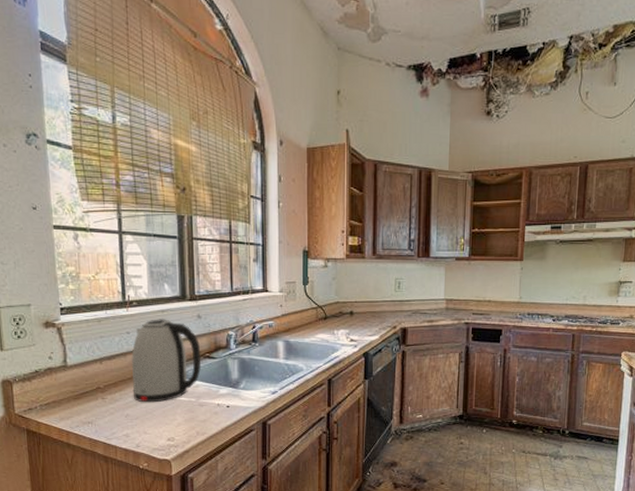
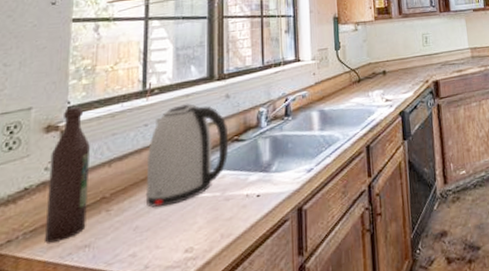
wine bottle: none [52,309,87,415] -> present [45,106,90,243]

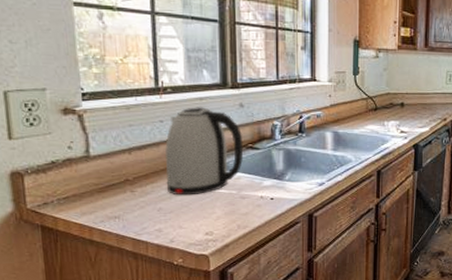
wine bottle: present [45,106,90,243] -> none [71,94,114,210]

